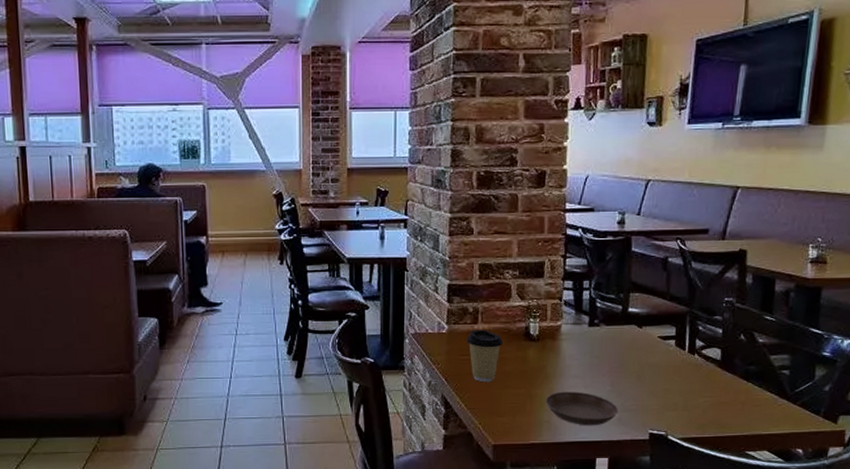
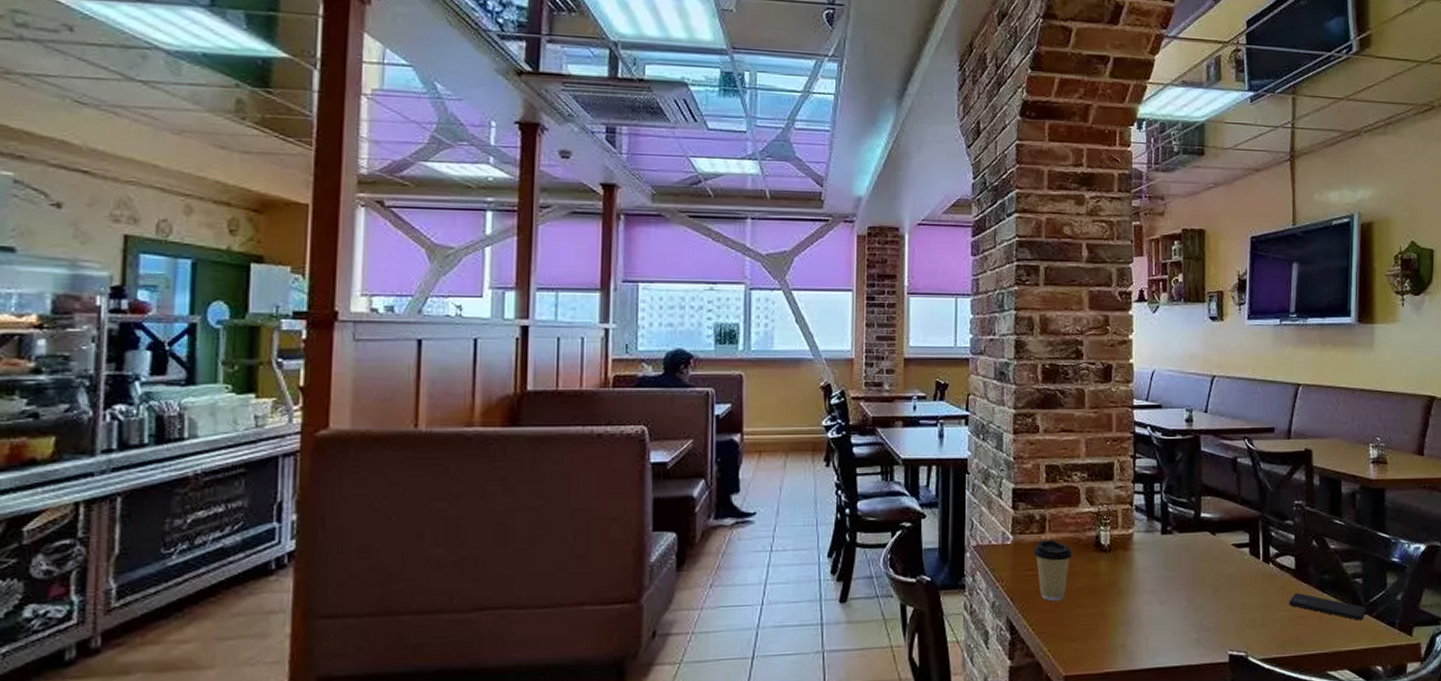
saucer: present [545,391,619,426] -> none [1119,609,1196,649]
smartphone: none [712,381,792,408] -> present [1289,592,1367,621]

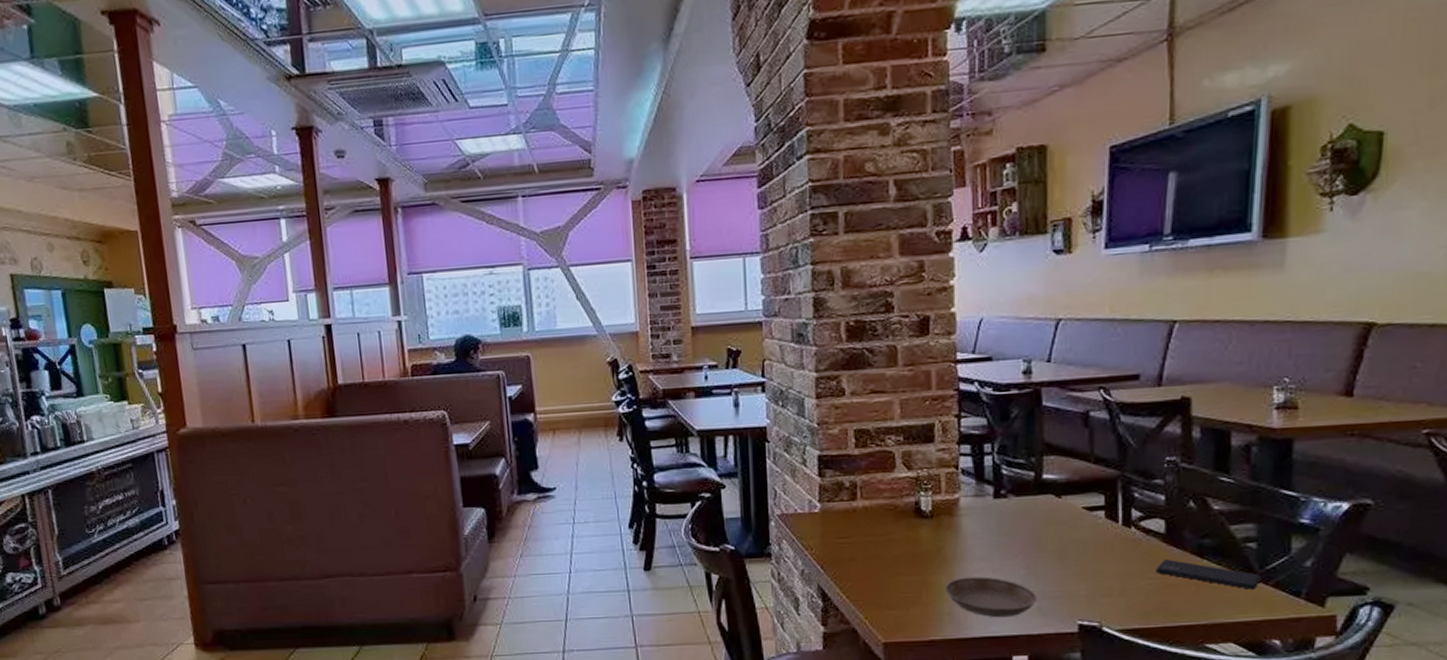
coffee cup: present [1033,539,1073,602] -> none [844,507,890,570]
saucer: none [1119,609,1196,649] -> present [945,576,1038,618]

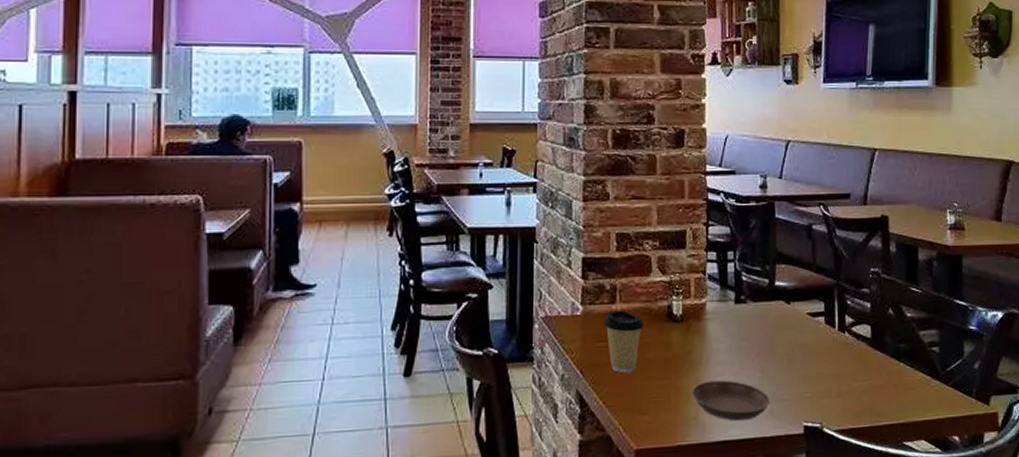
coffee cup: none [844,507,890,570] -> present [603,310,645,374]
smartphone: present [1156,558,1262,590] -> none [865,361,944,390]

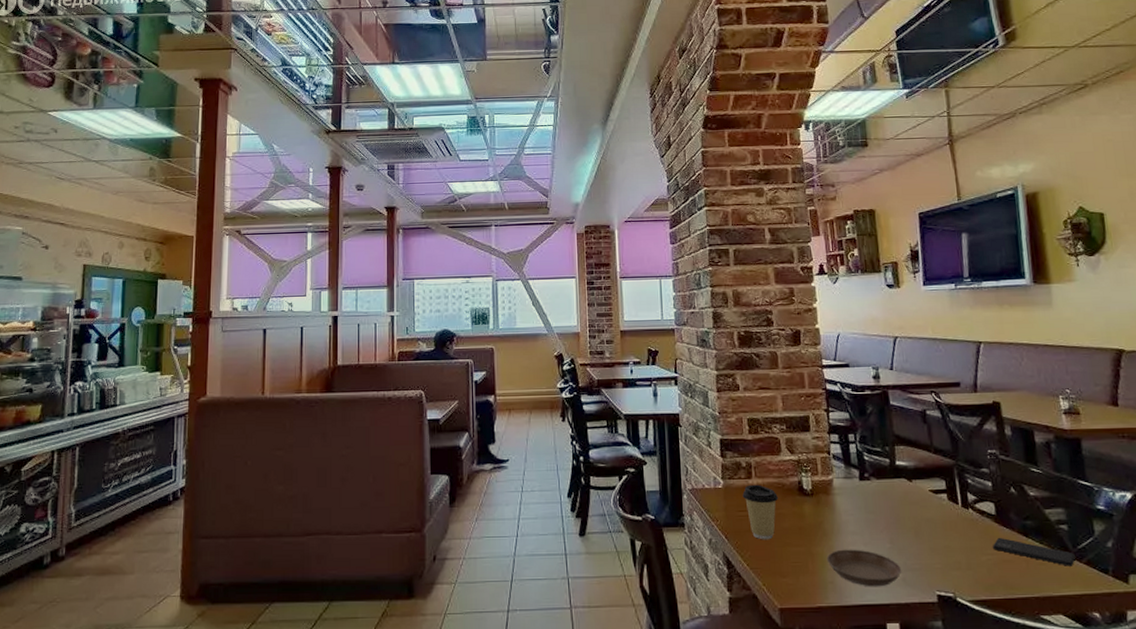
smartphone: none [865,361,944,390] -> present [993,537,1076,566]

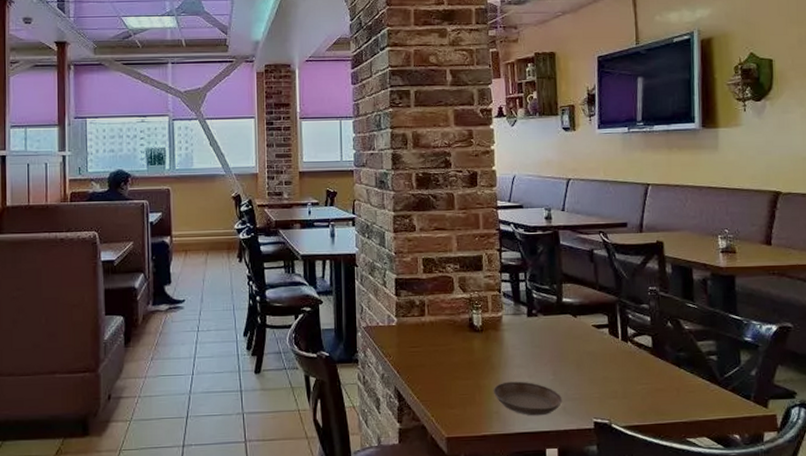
coffee cup: present [742,484,779,540] -> none [415,321,450,374]
smartphone: present [993,537,1076,566] -> none [648,368,723,394]

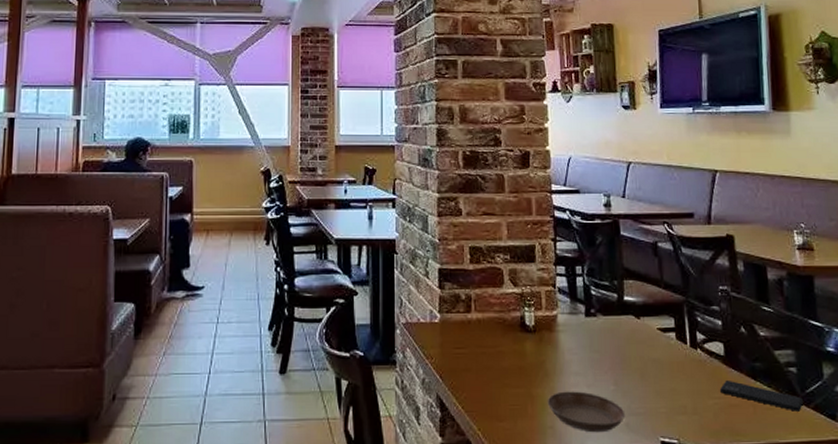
smartphone: none [648,368,723,394] -> present [720,379,804,412]

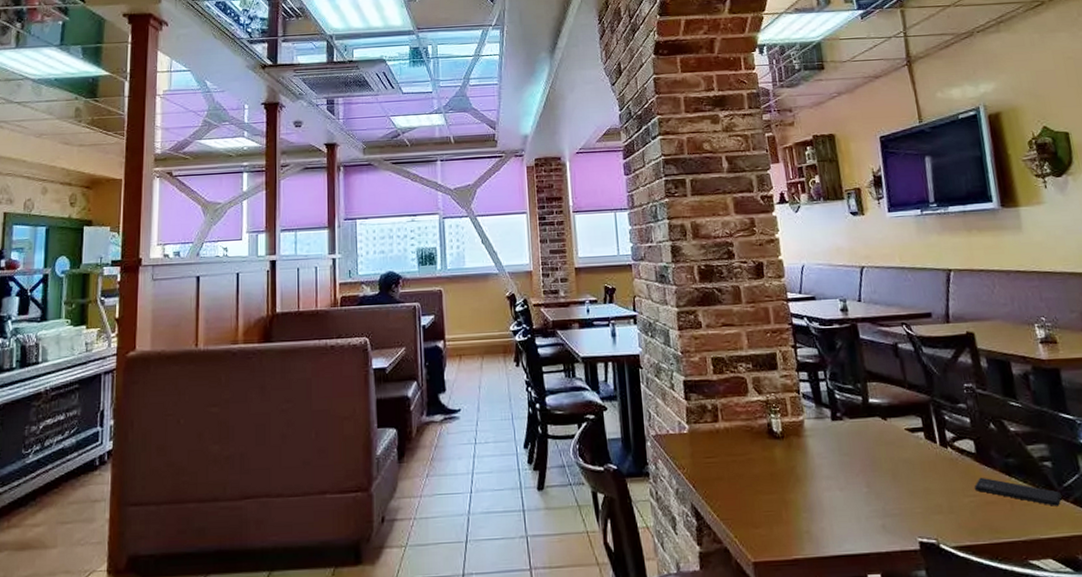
saucer: present [547,391,626,433] -> none [801,495,881,536]

